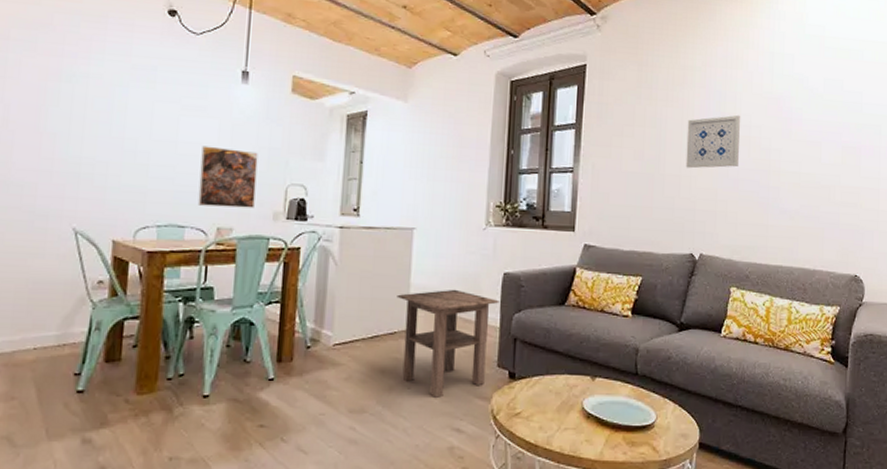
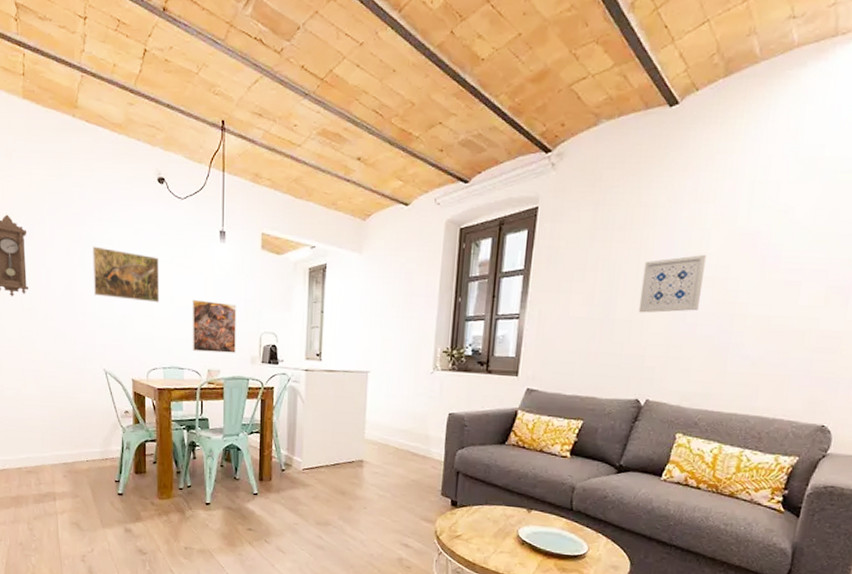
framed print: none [69,80,162,149] -> present [92,246,160,303]
side table: present [396,289,499,398] -> none [354,426,444,518]

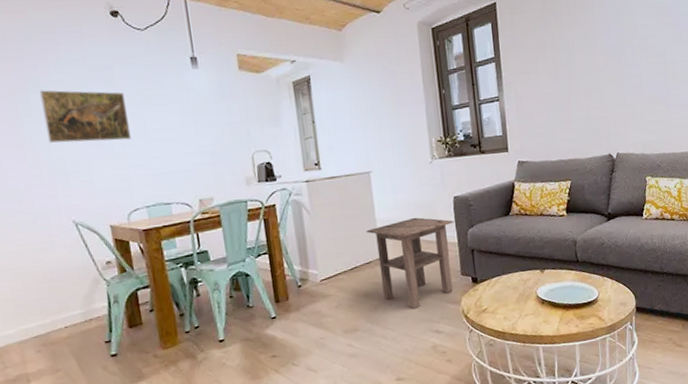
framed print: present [192,299,237,353] -> none [170,128,228,183]
side table: none [354,426,444,518] -> present [366,217,454,309]
wall art: present [638,254,707,313] -> none [591,27,640,81]

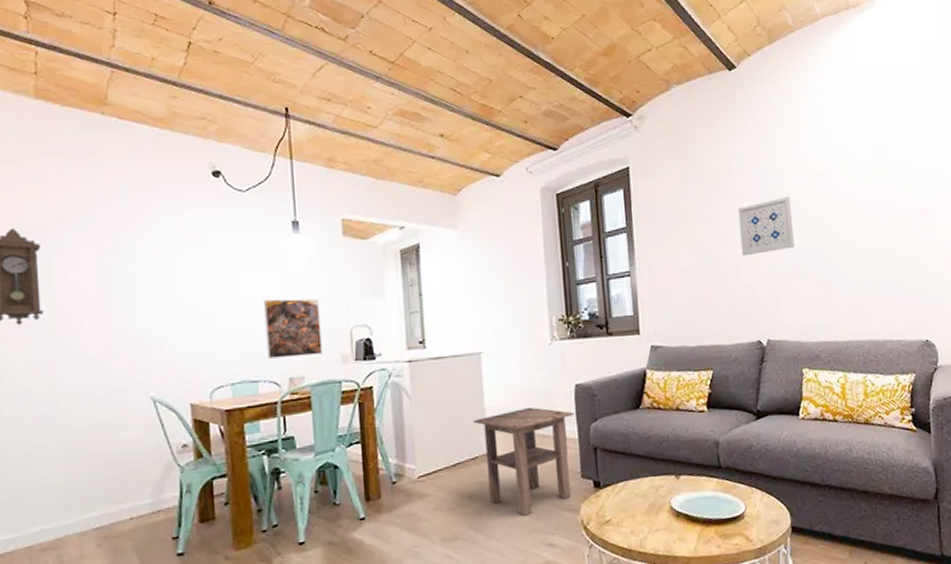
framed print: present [40,90,132,143] -> none [131,253,222,311]
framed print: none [170,128,228,183] -> present [264,299,322,359]
wall art: none [591,27,640,81] -> present [737,196,794,256]

